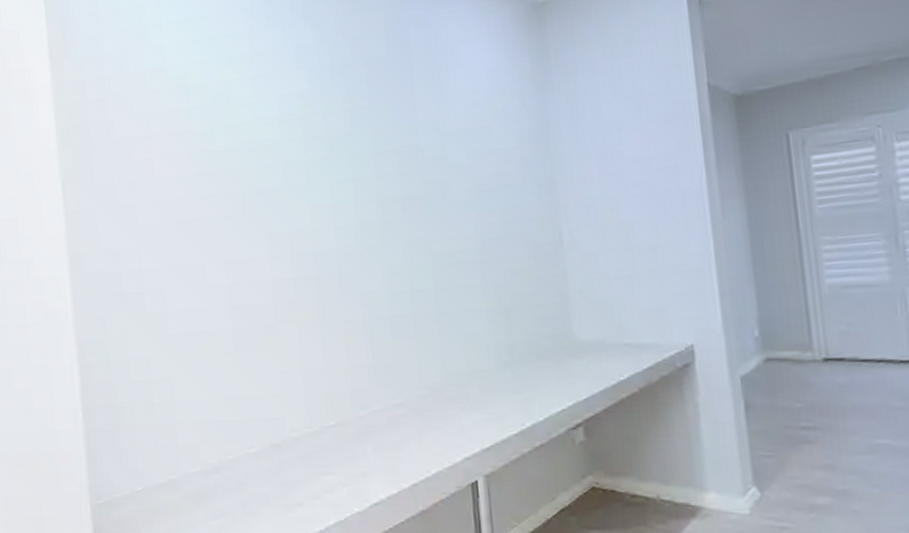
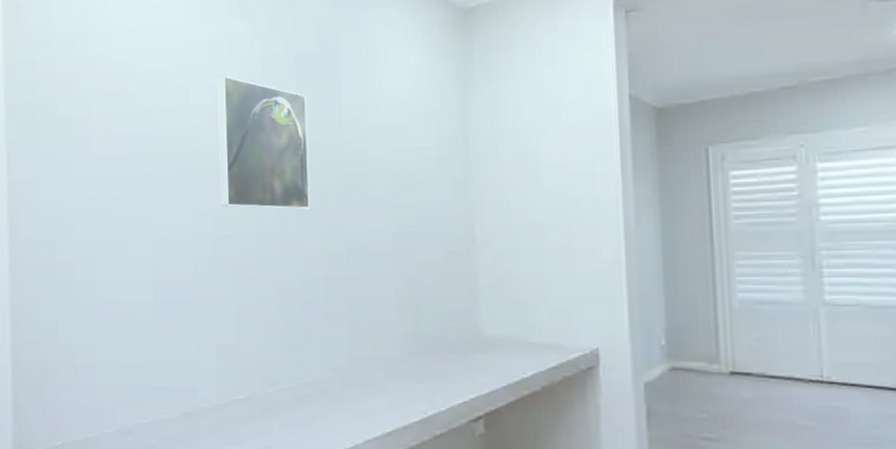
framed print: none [284,84,391,225] -> present [217,75,311,210]

